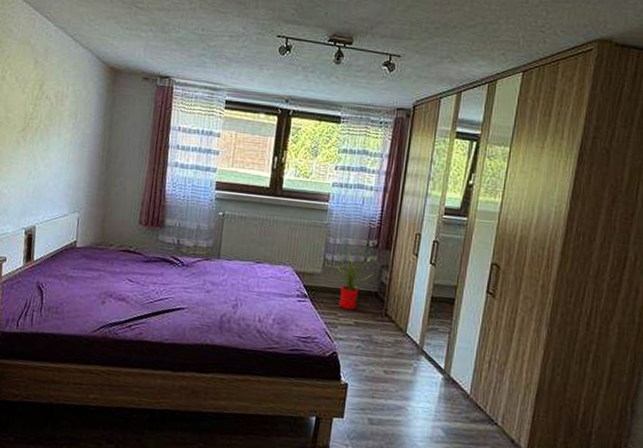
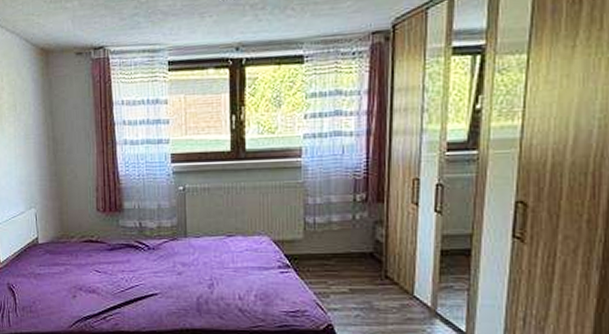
house plant: present [332,248,374,310] -> none [315,204,366,275]

